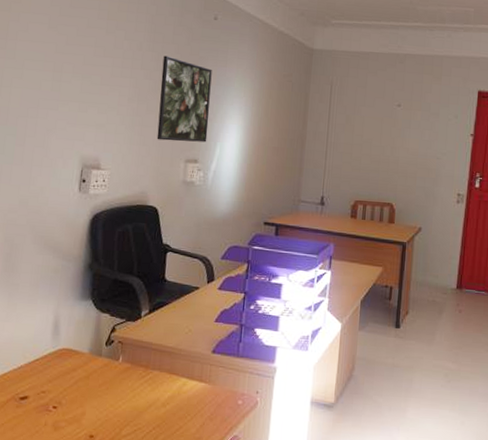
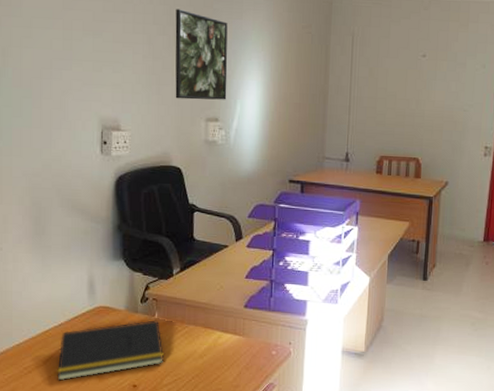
notepad: none [10,363,126,429] -> present [57,319,165,381]

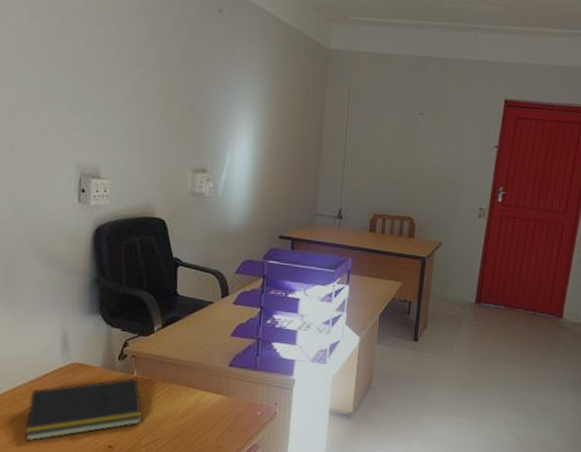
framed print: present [175,9,228,100] -> none [160,52,219,151]

